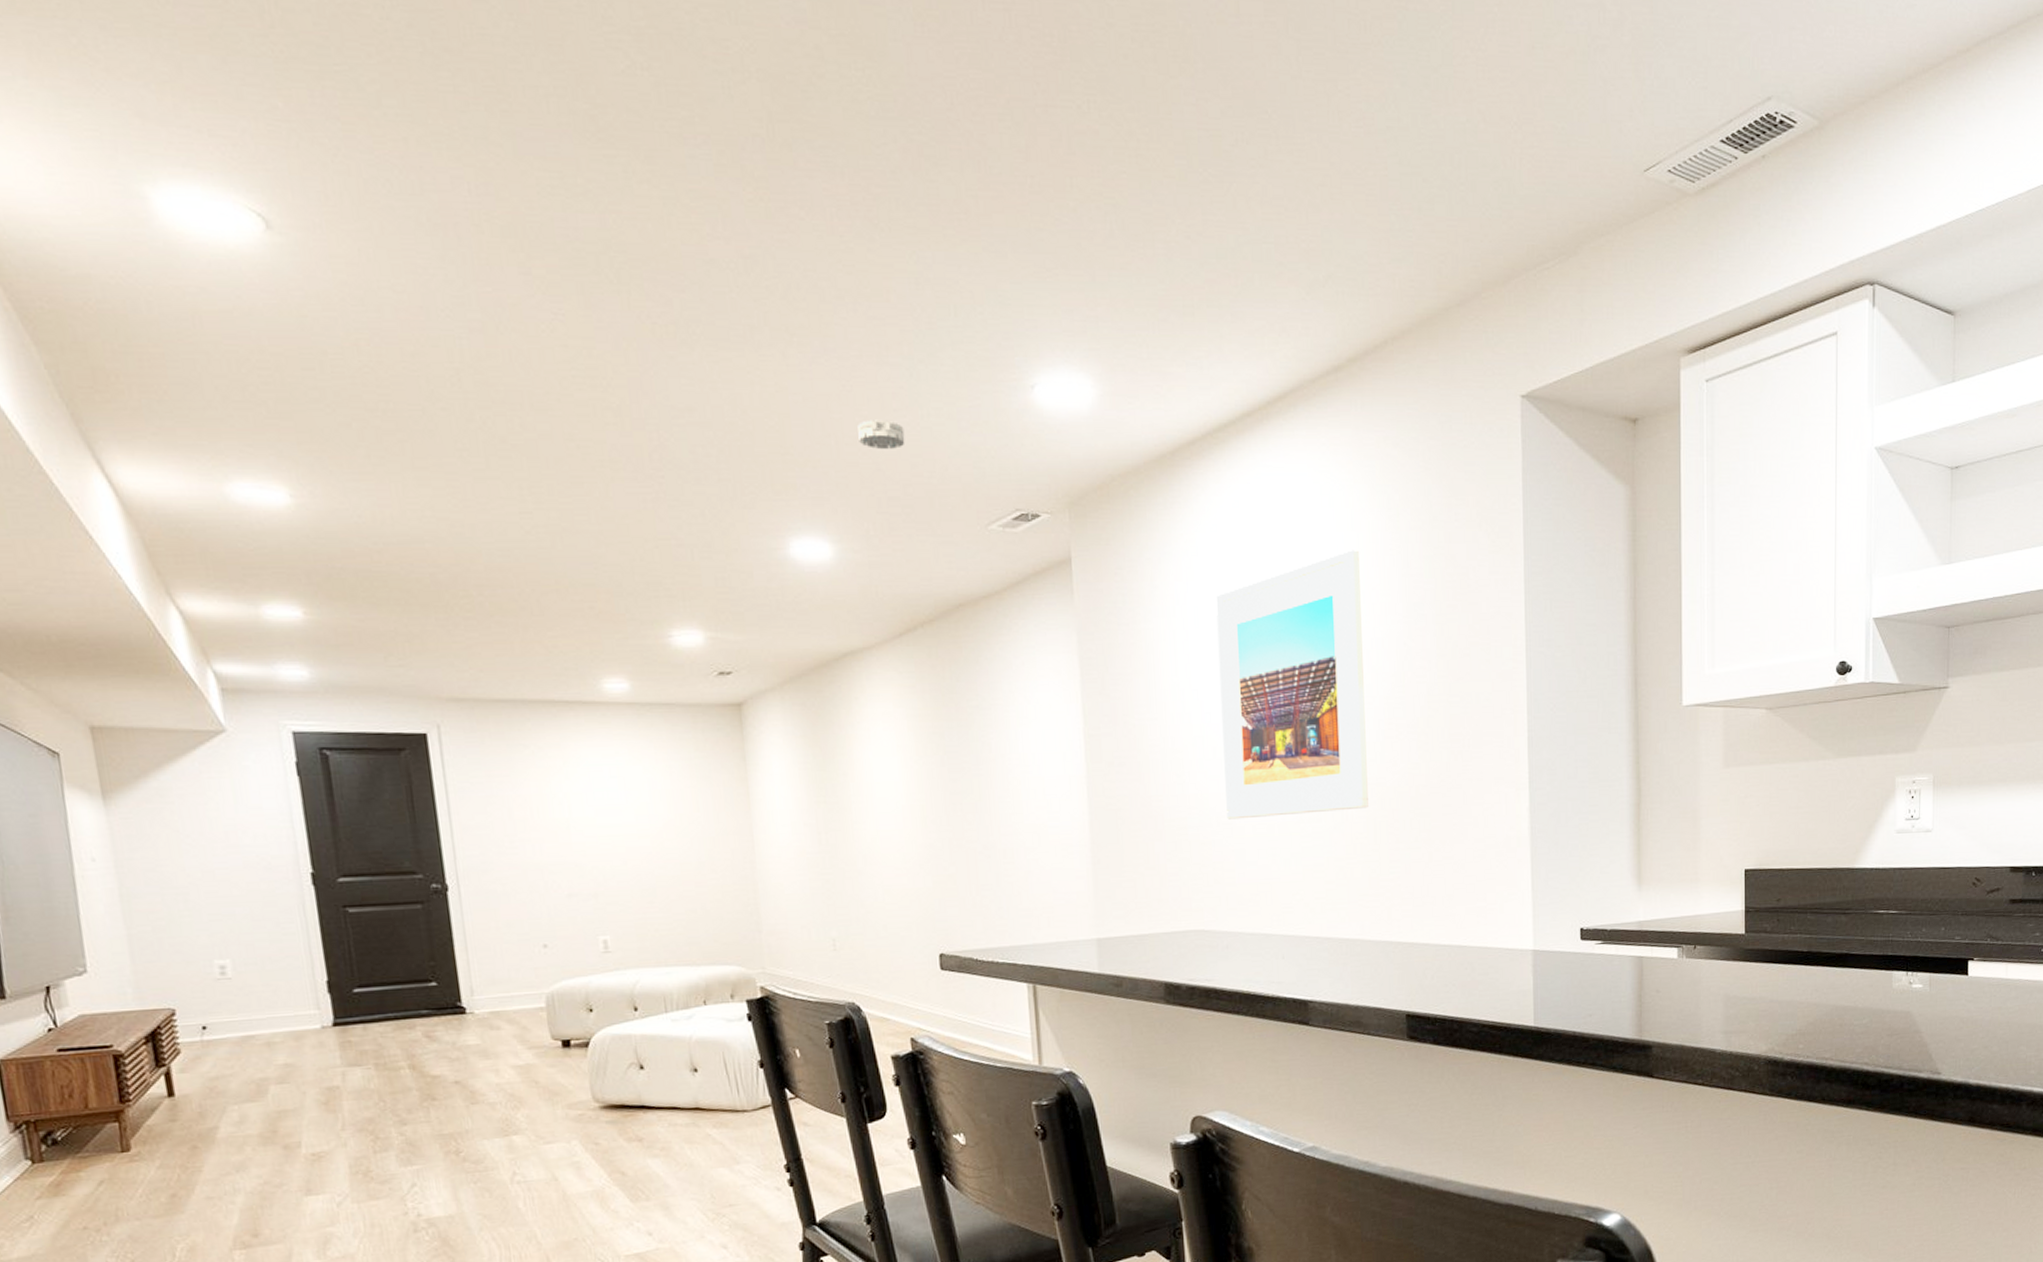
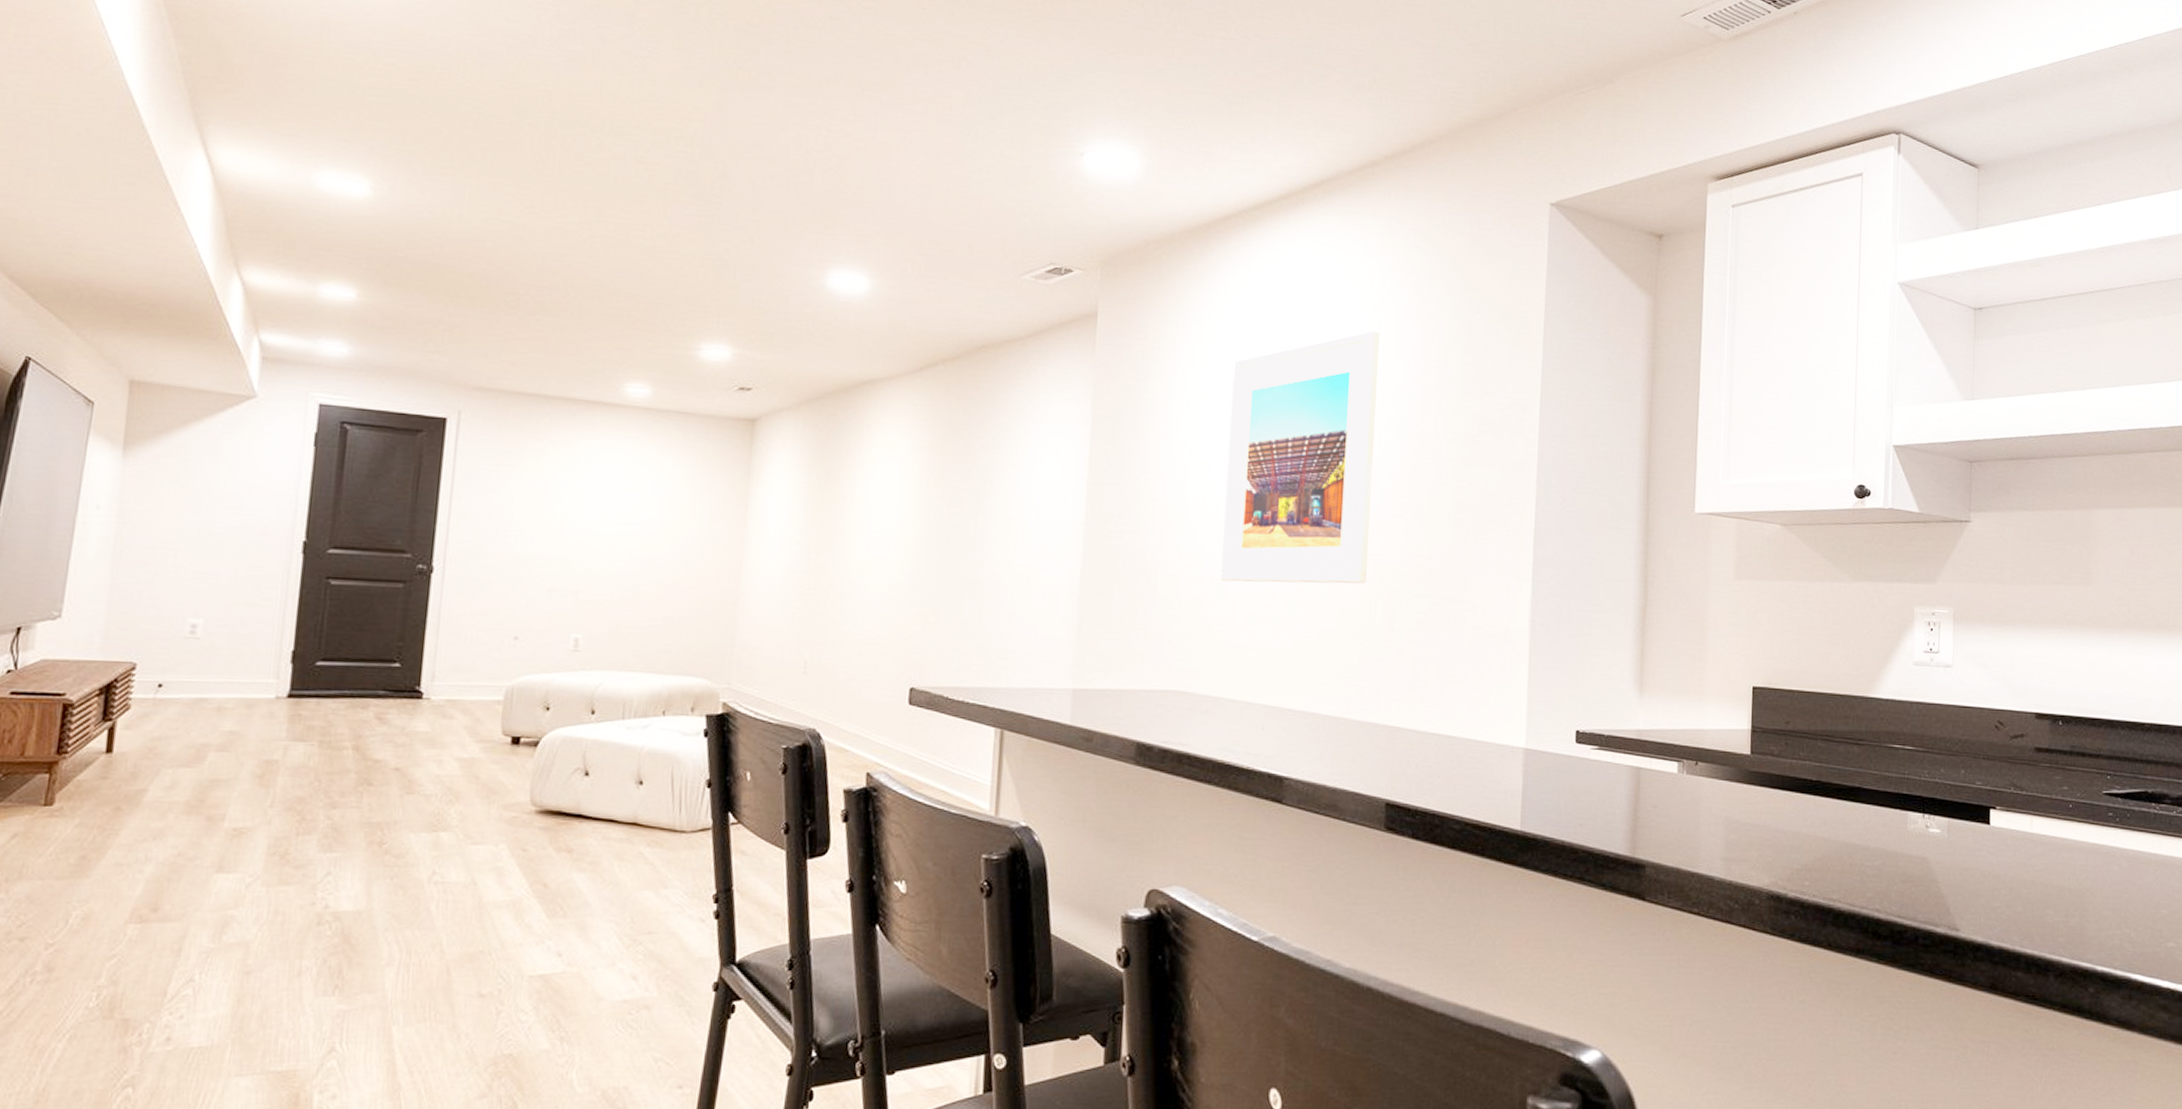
smoke detector: present [858,420,905,449] -> none [911,169,955,198]

